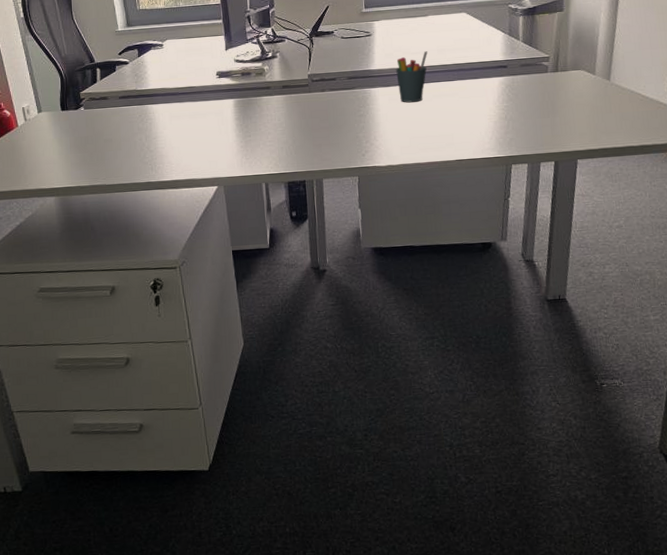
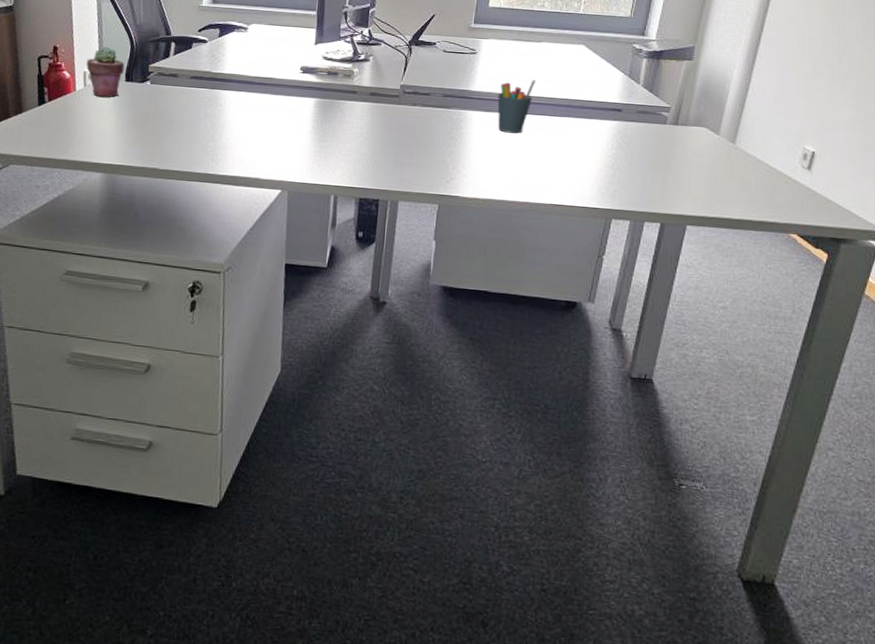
potted succulent: none [23,82,58,128] -> present [86,46,125,97]

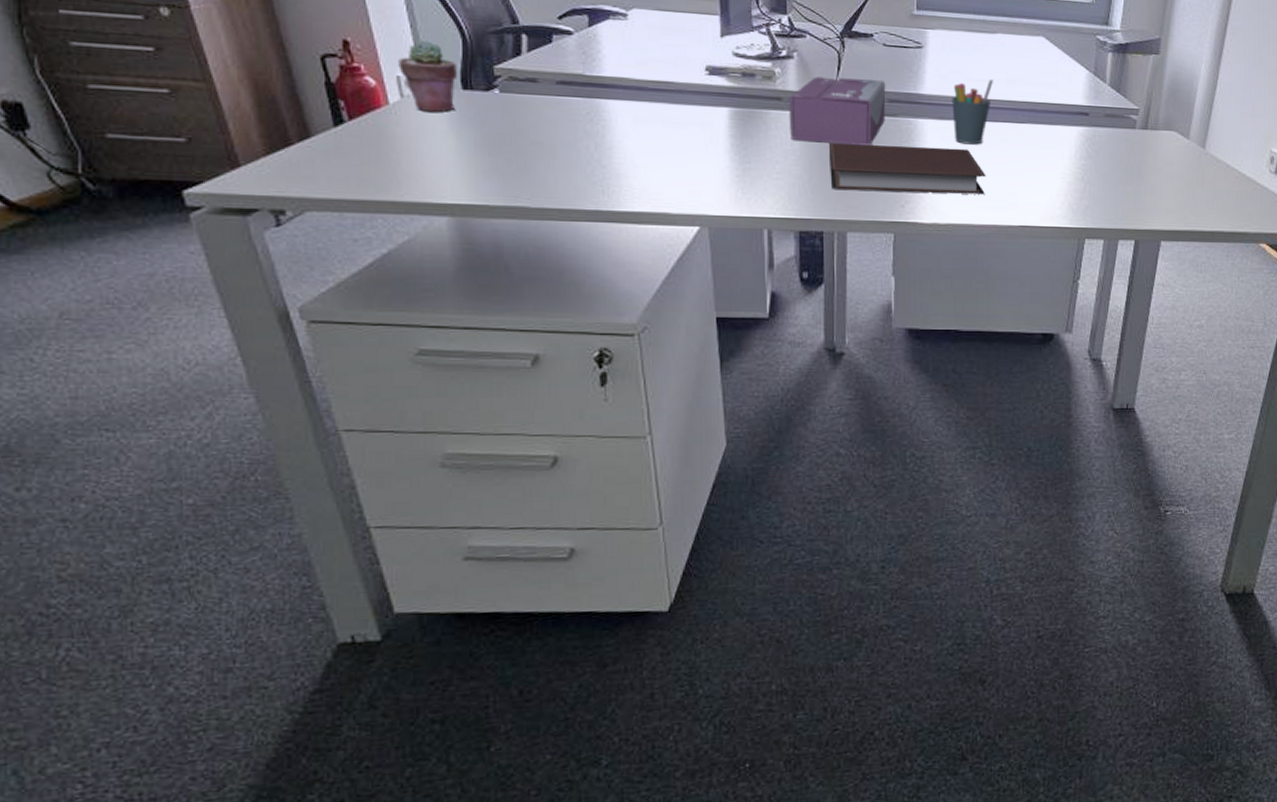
tissue box: none [360,75,443,132] -> present [788,76,886,147]
notebook: none [389,128,524,176] -> present [828,143,986,195]

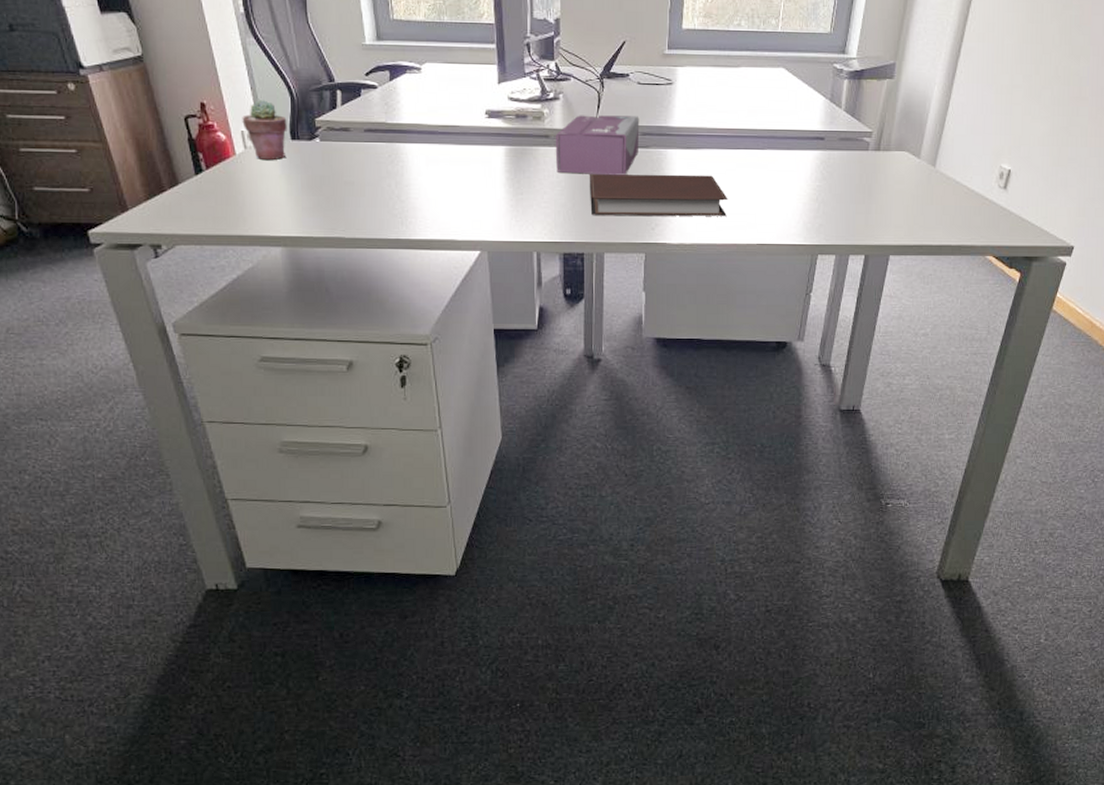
pen holder: present [952,79,993,145] -> none [698,110,736,171]

